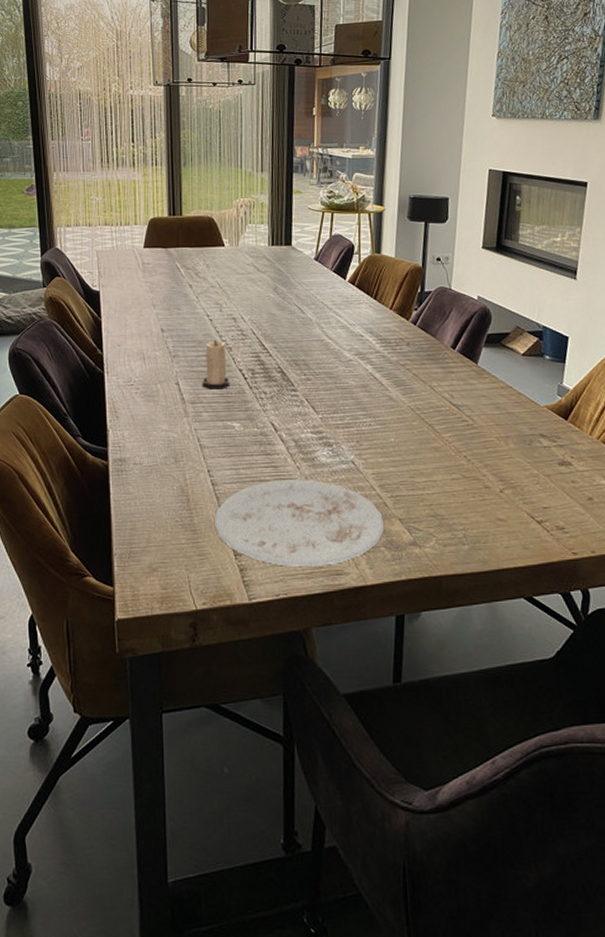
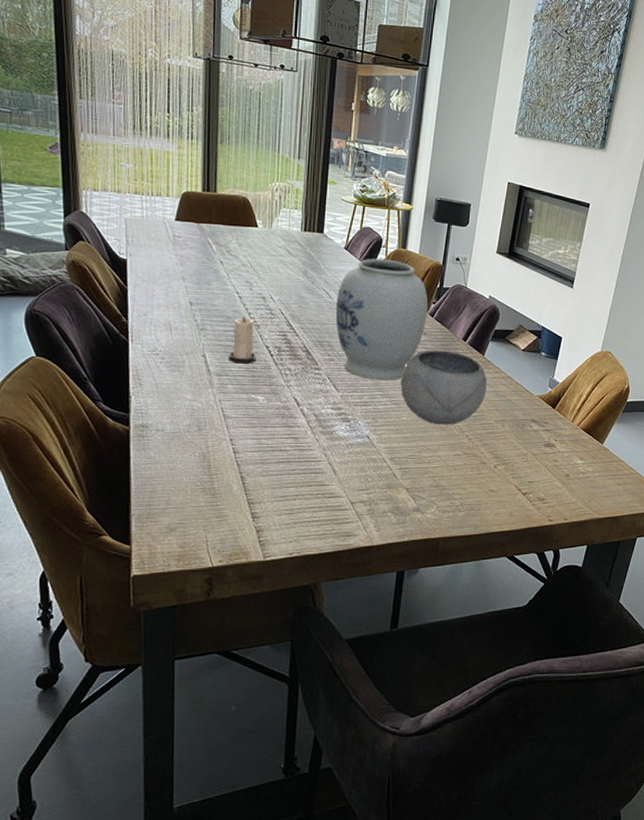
plate: present [214,479,385,567] -> none [234,450,393,529]
vase: none [309,266,409,399] -> present [335,258,428,380]
bowl: none [384,361,484,446] -> present [400,350,488,425]

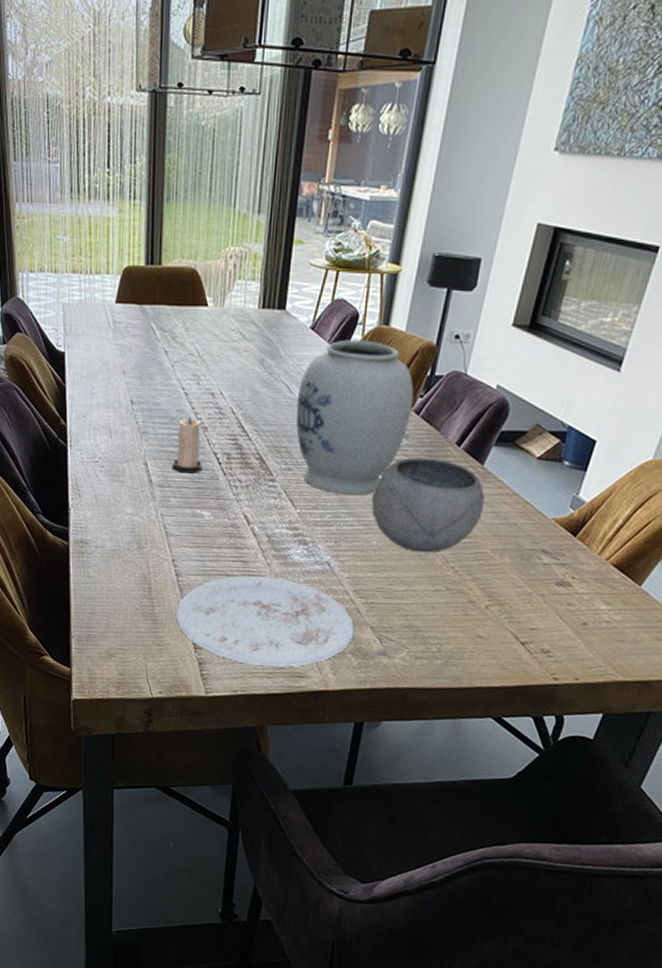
plate: none [234,450,393,529] -> present [175,576,355,667]

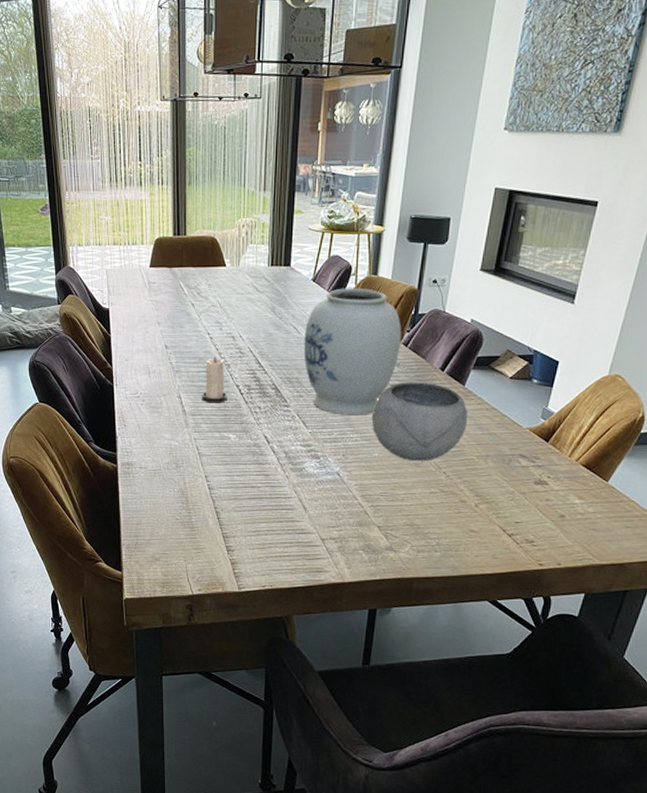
plate: present [175,576,355,667] -> none [209,487,364,564]

